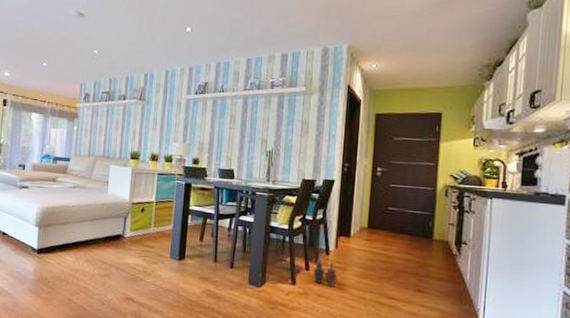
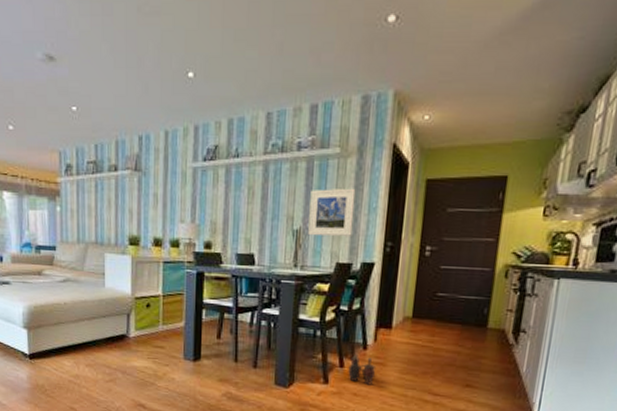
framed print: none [279,118,318,157] -> present [308,188,356,236]

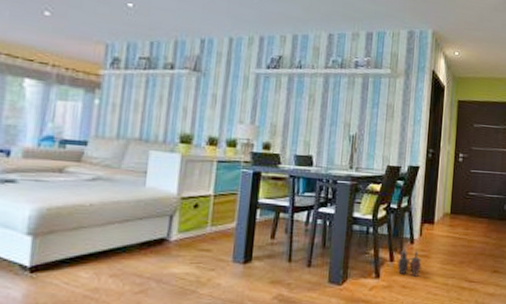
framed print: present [308,188,356,236] -> none [363,102,404,143]

